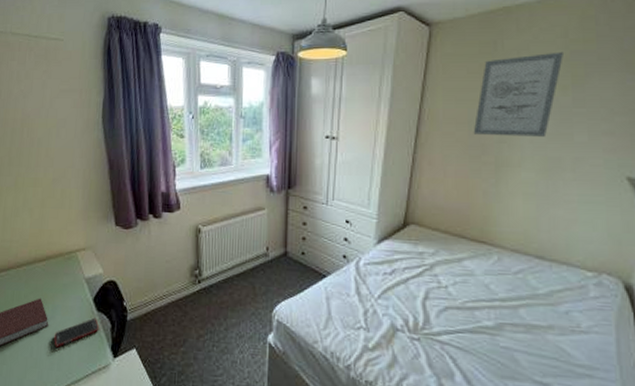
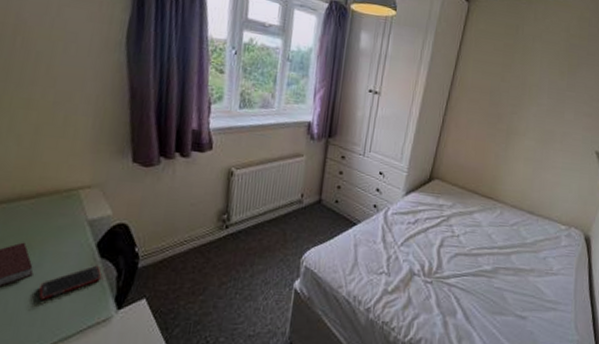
wall art: present [473,51,565,137] -> none [493,41,566,112]

